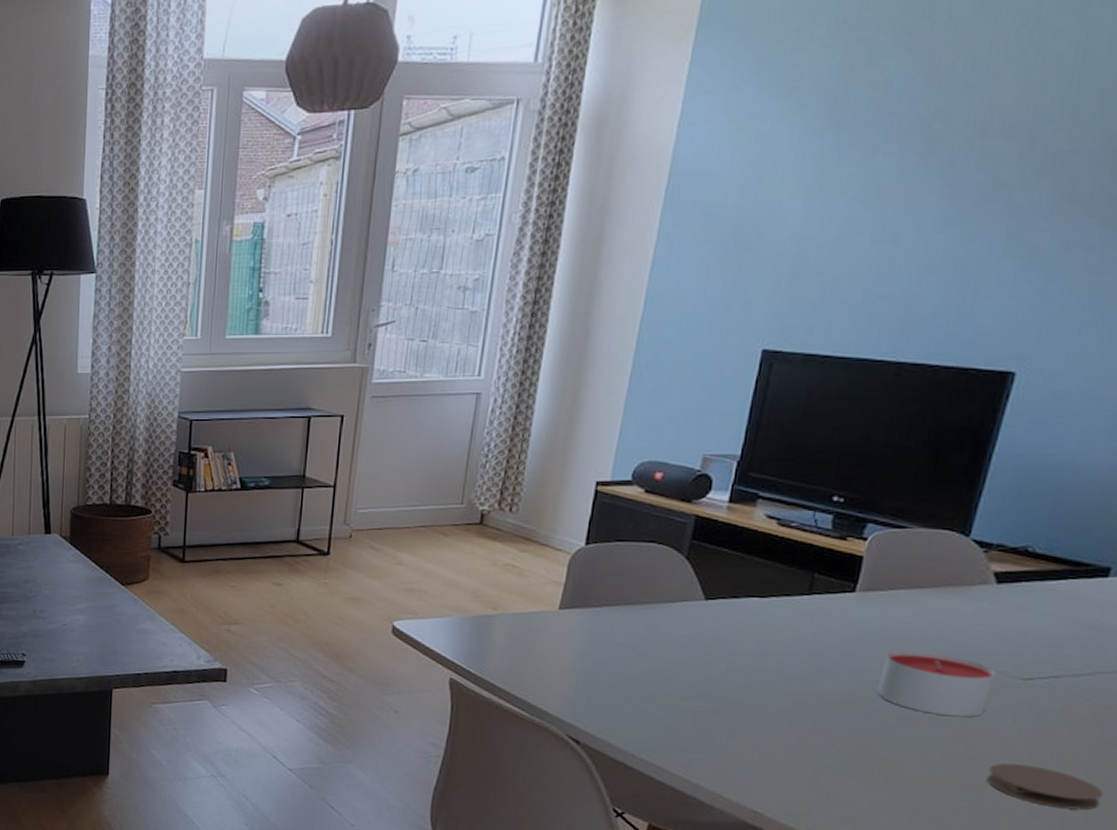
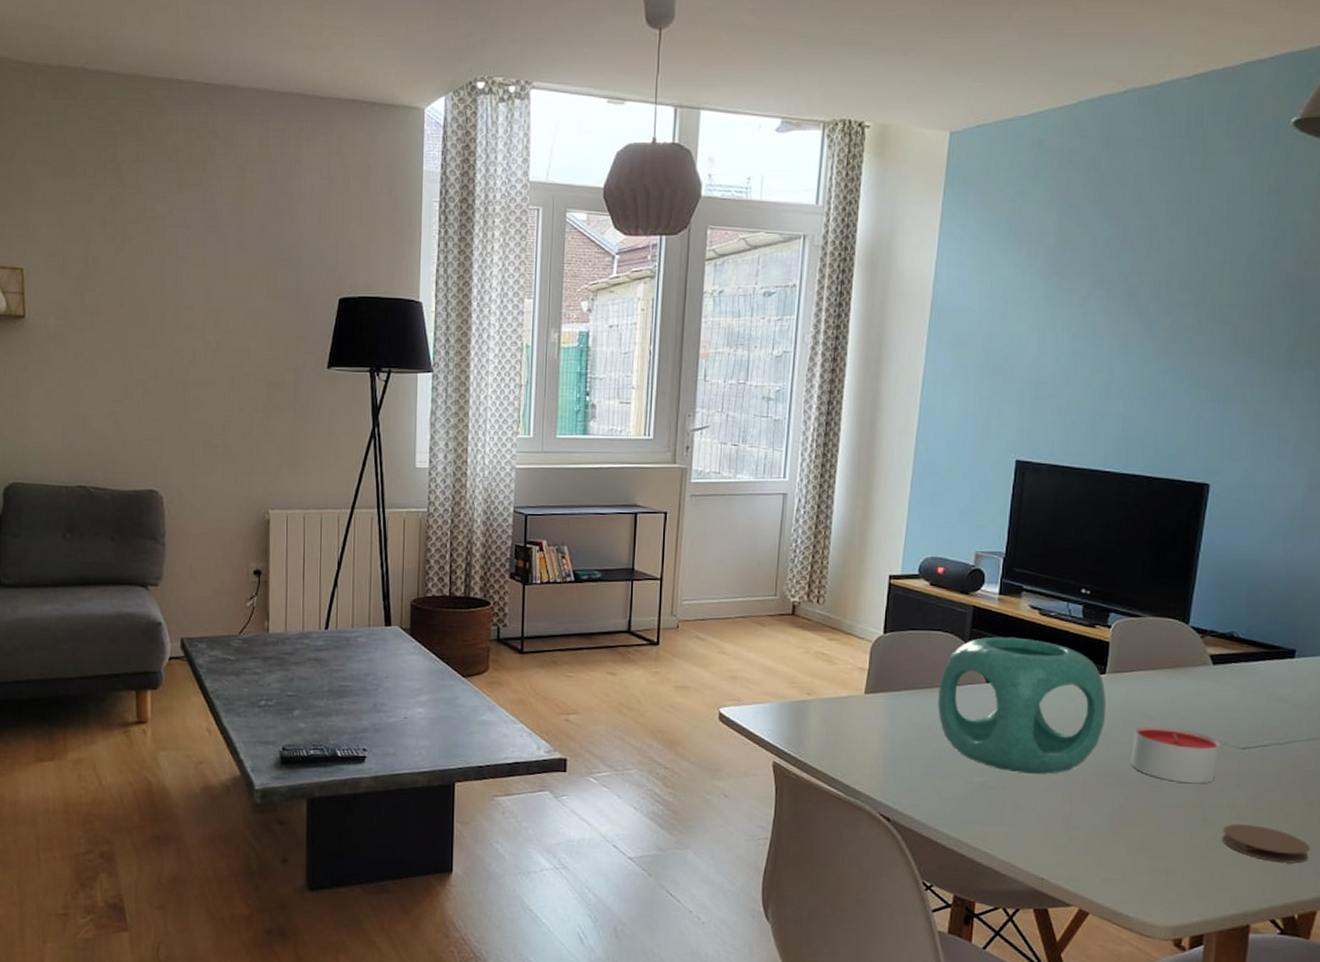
decorative ball: none [644,549,853,701] -> present [938,636,1106,774]

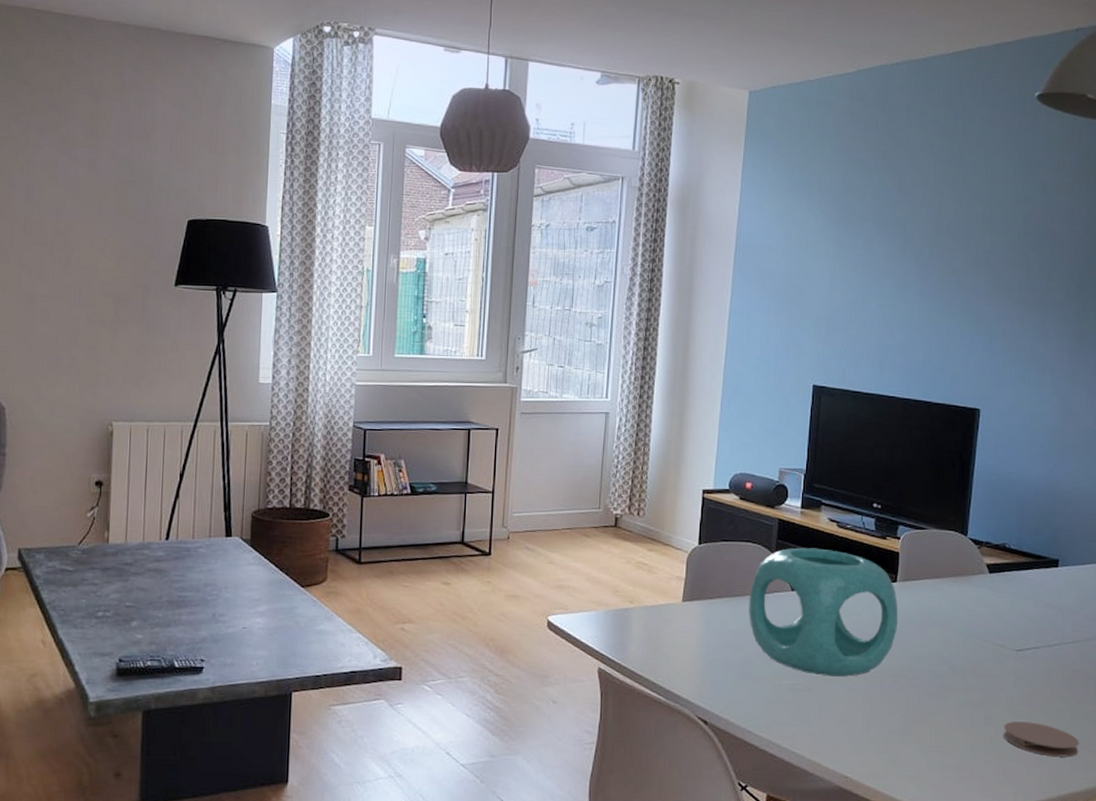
candle: present [1130,725,1219,784] -> none [921,630,998,684]

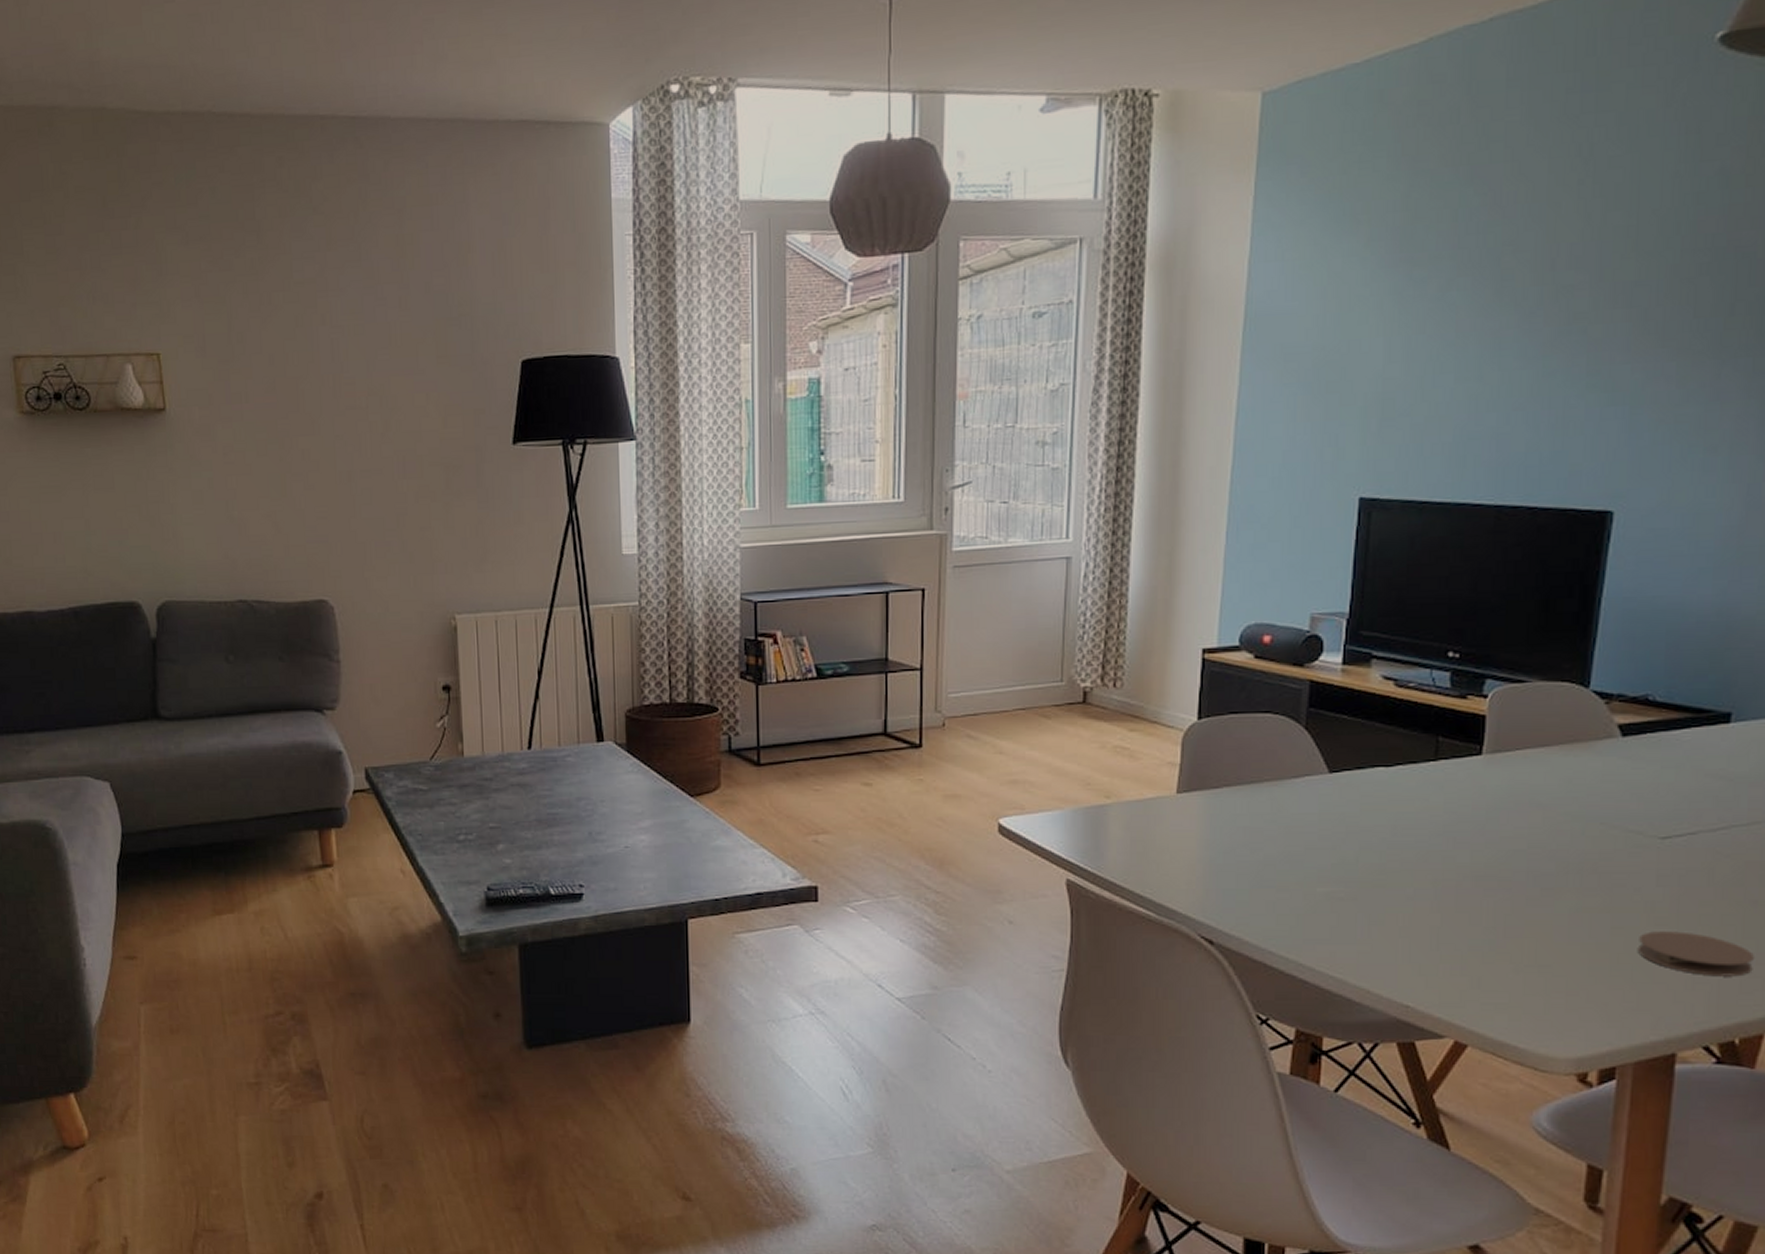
decorative ball: present [749,547,899,677] -> none [1269,716,1484,880]

